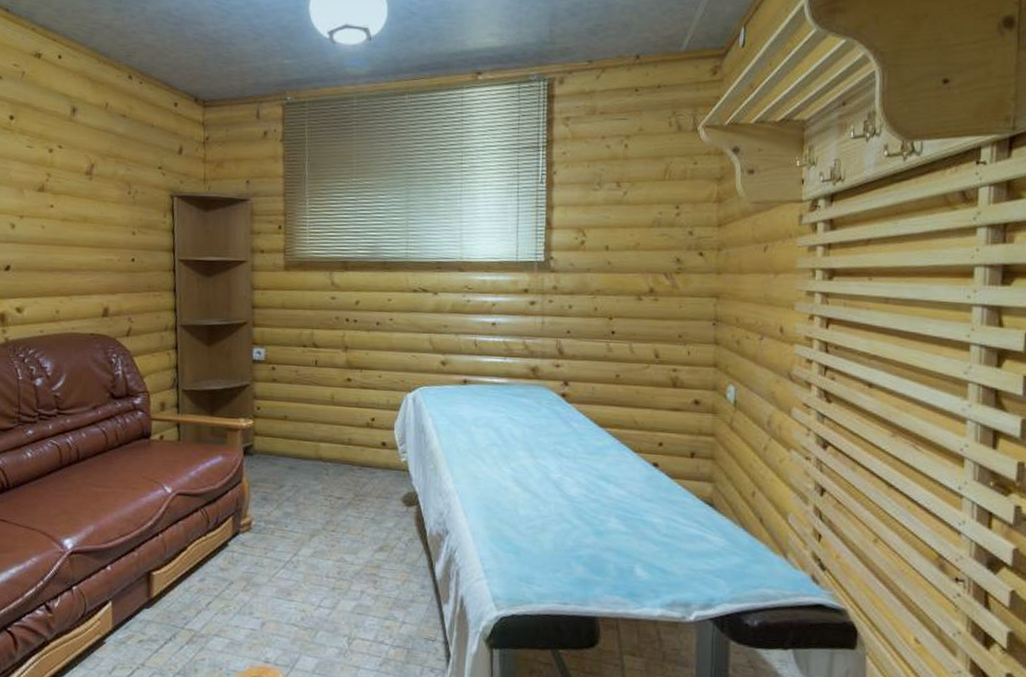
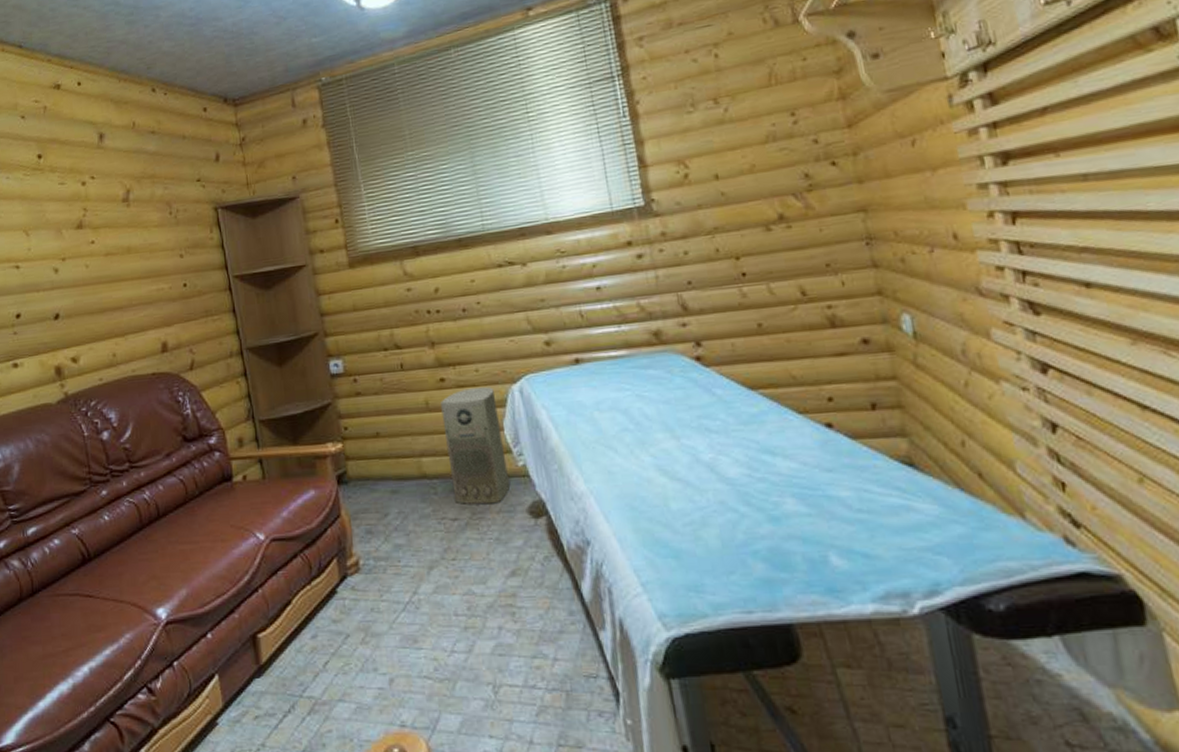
air purifier: none [342,390,392,490] -> present [441,387,510,505]

